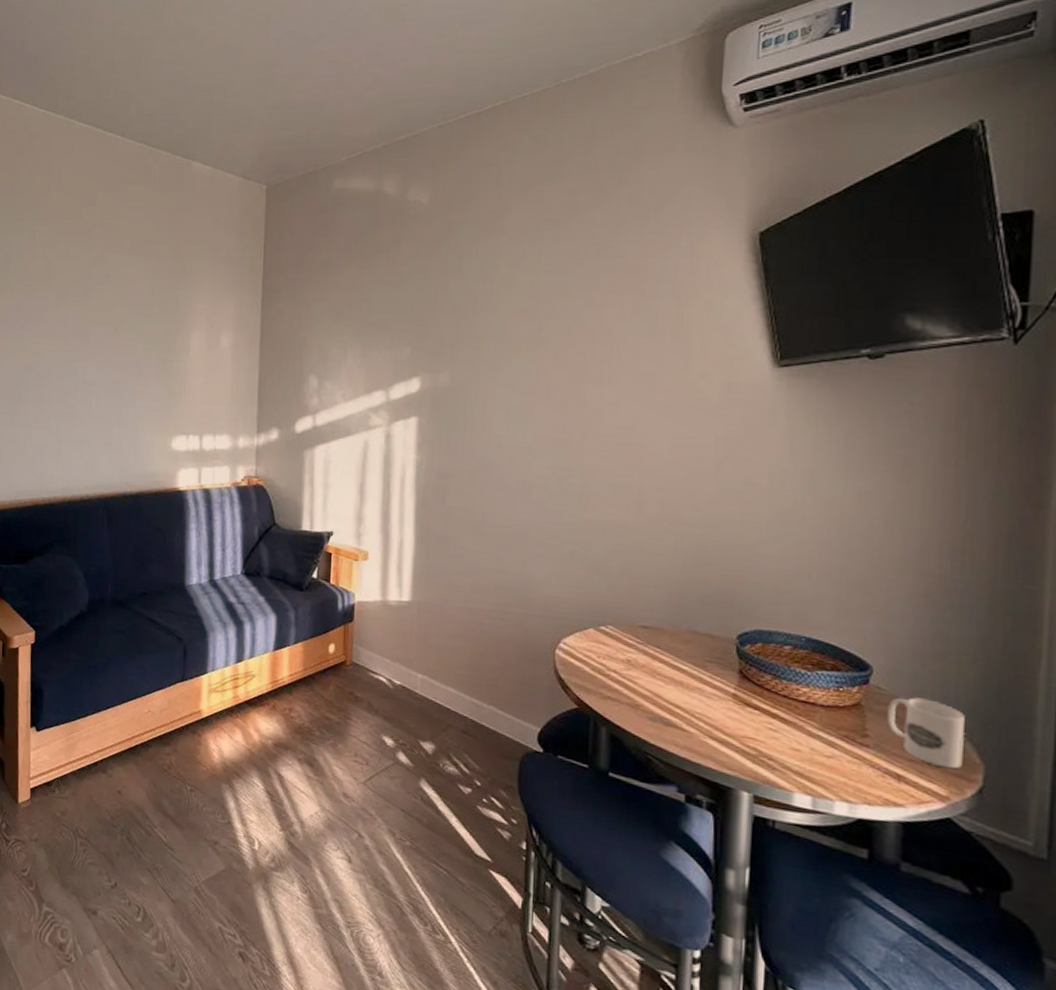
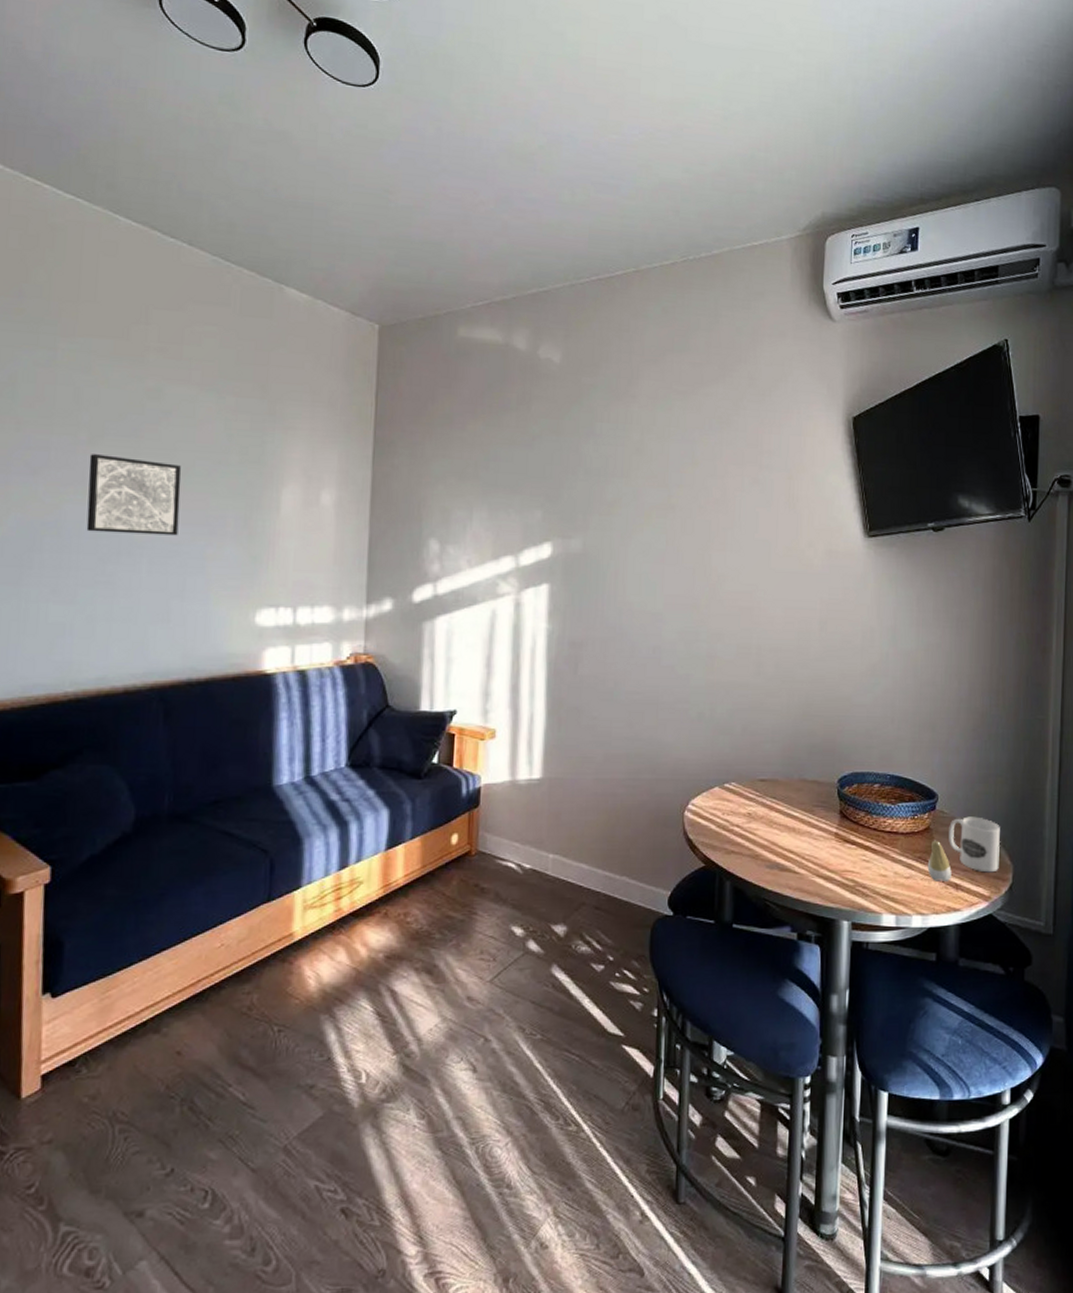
wall art: none [55,312,118,375] -> present [86,454,182,536]
tooth: none [856,718,891,770] -> present [927,840,952,881]

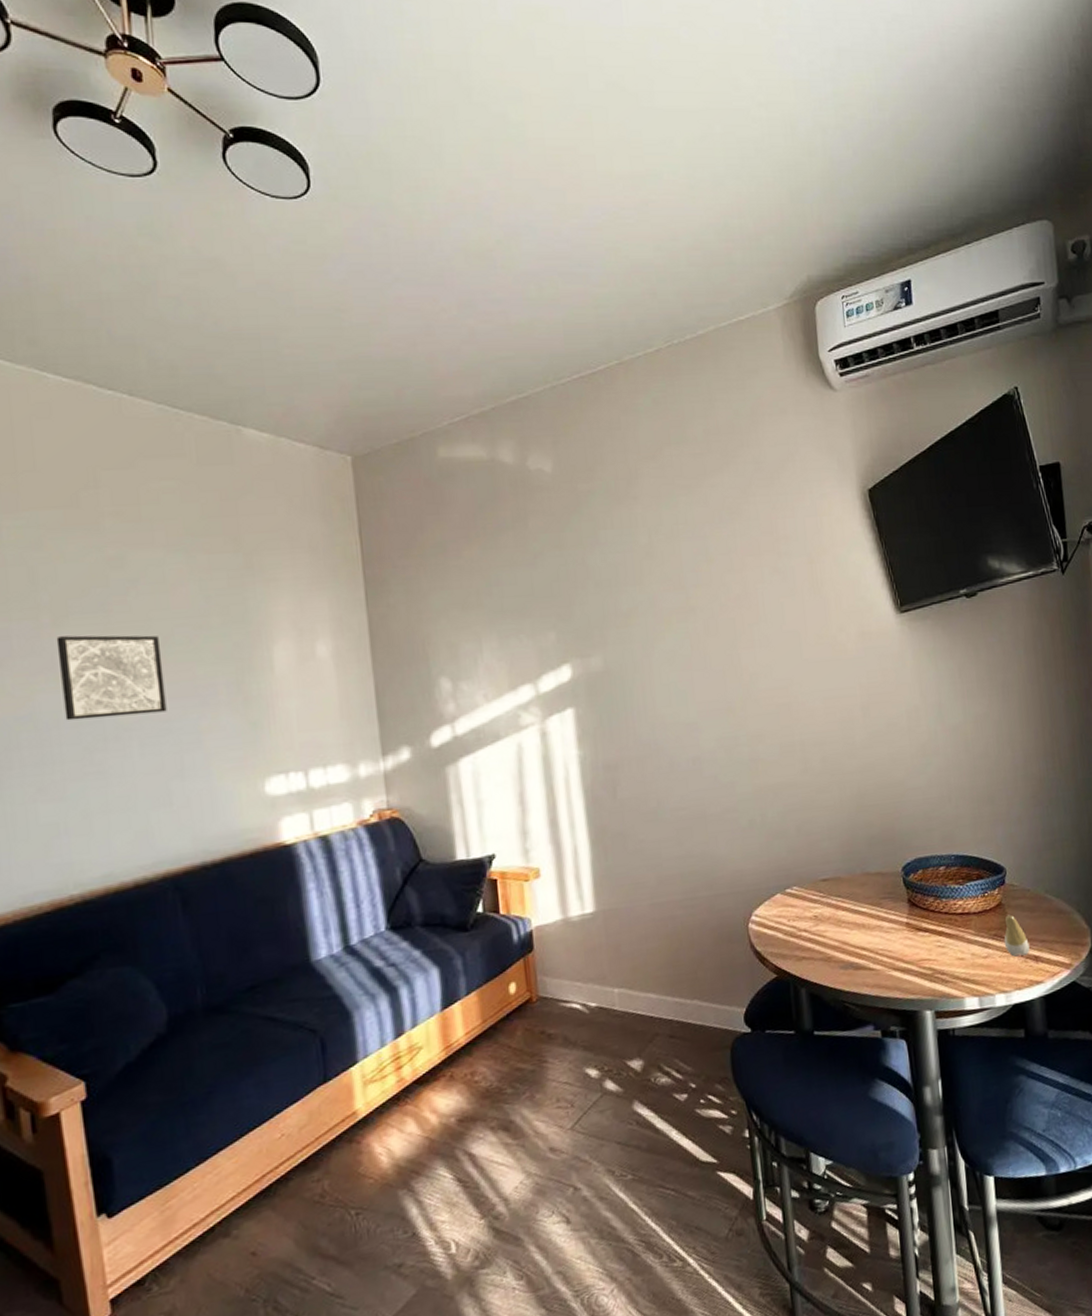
mug: present [949,816,1000,873] -> none [1021,885,1077,941]

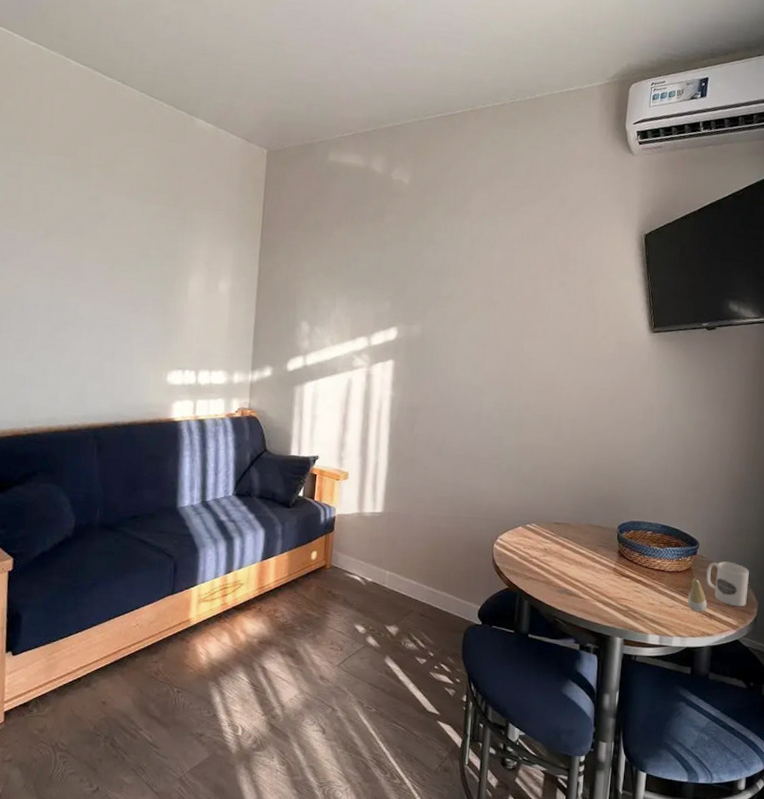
wall art: present [56,635,167,721] -> none [42,246,114,312]
mug: none [1021,885,1077,941] -> present [706,561,749,607]

